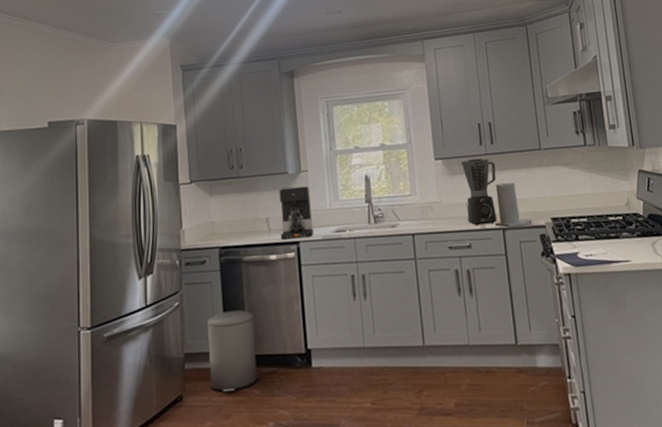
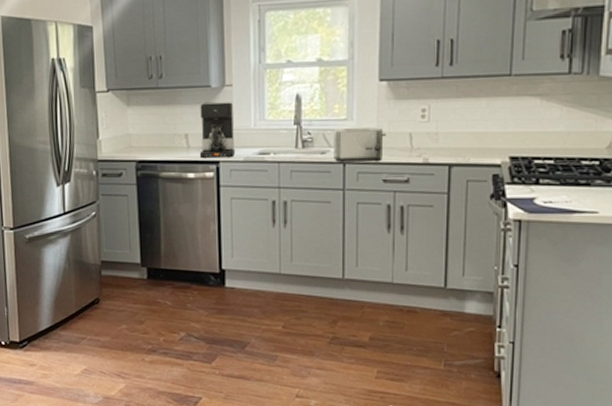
pedal bin: present [207,310,258,393] -> none [123,224,171,301]
toaster: none [400,200,447,235] -> present [333,127,387,164]
blender: present [460,158,497,226] -> none [409,82,452,159]
paper towel: present [495,182,533,228] -> none [441,112,487,165]

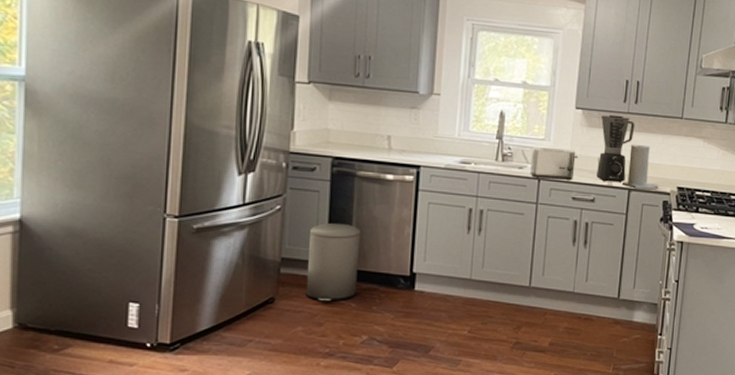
pedal bin: none [123,224,171,301] -> present [305,222,361,302]
coffee maker: present [199,102,236,159] -> none [400,108,439,164]
blender: none [409,82,452,159] -> present [596,115,635,183]
paper towel: none [441,112,487,165] -> present [622,144,659,191]

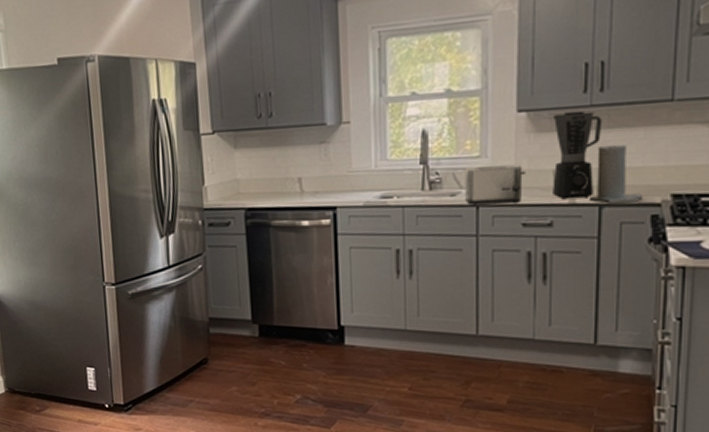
pedal bin: present [305,222,361,302] -> none [232,277,285,361]

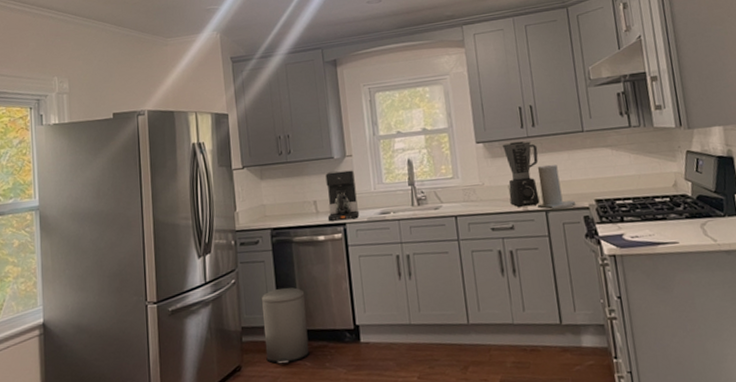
pedal bin: none [232,277,285,361] -> present [262,287,310,365]
coffee maker: none [314,141,355,205] -> present [325,170,360,222]
toaster: present [465,164,526,207] -> none [443,183,489,217]

